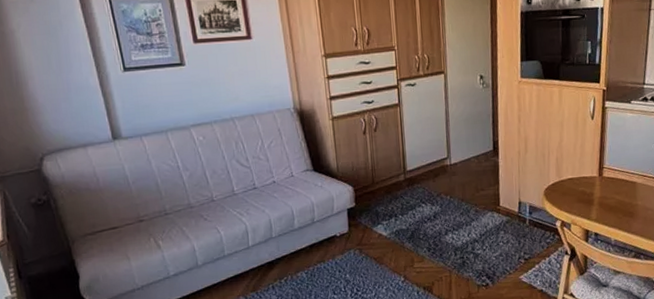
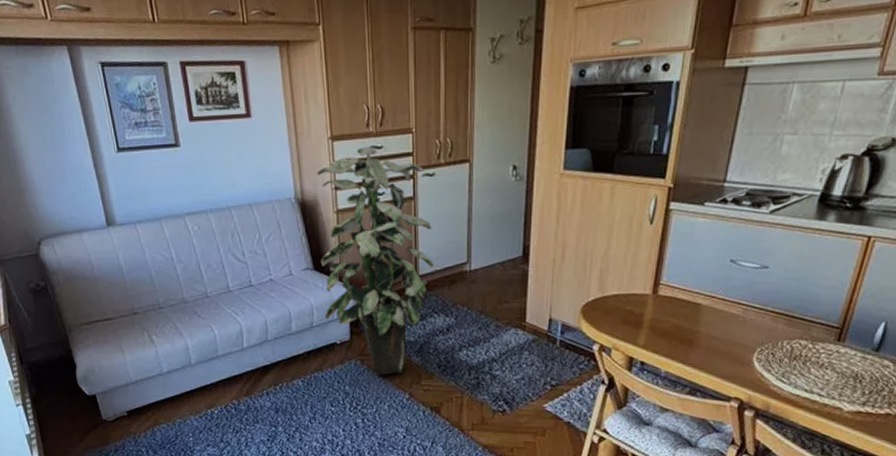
indoor plant: none [313,62,420,262] -> present [317,146,434,375]

